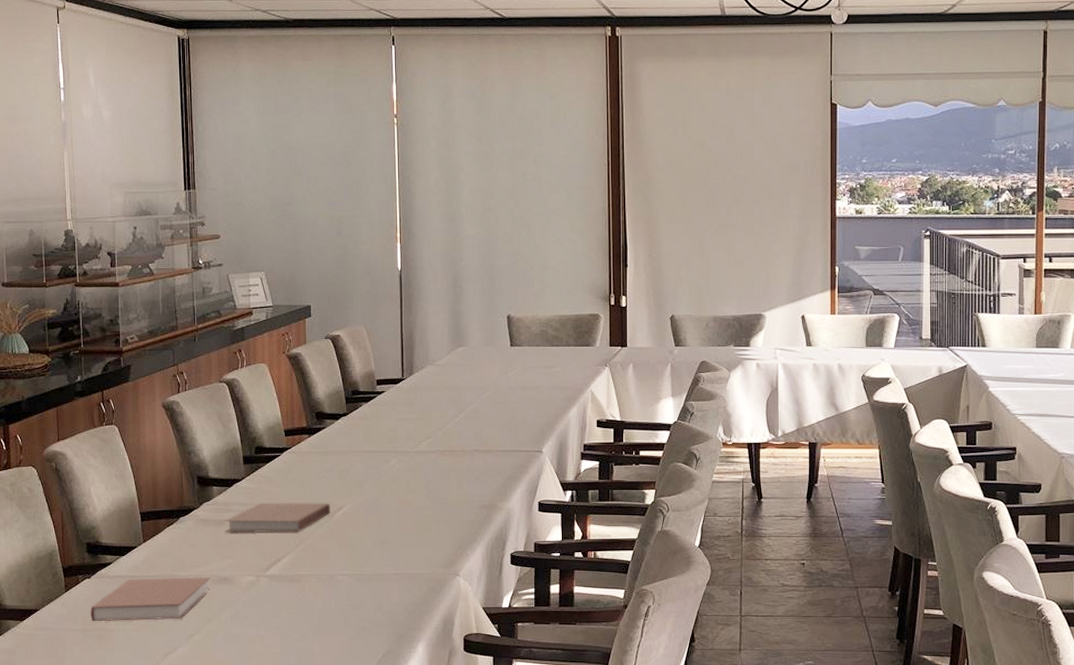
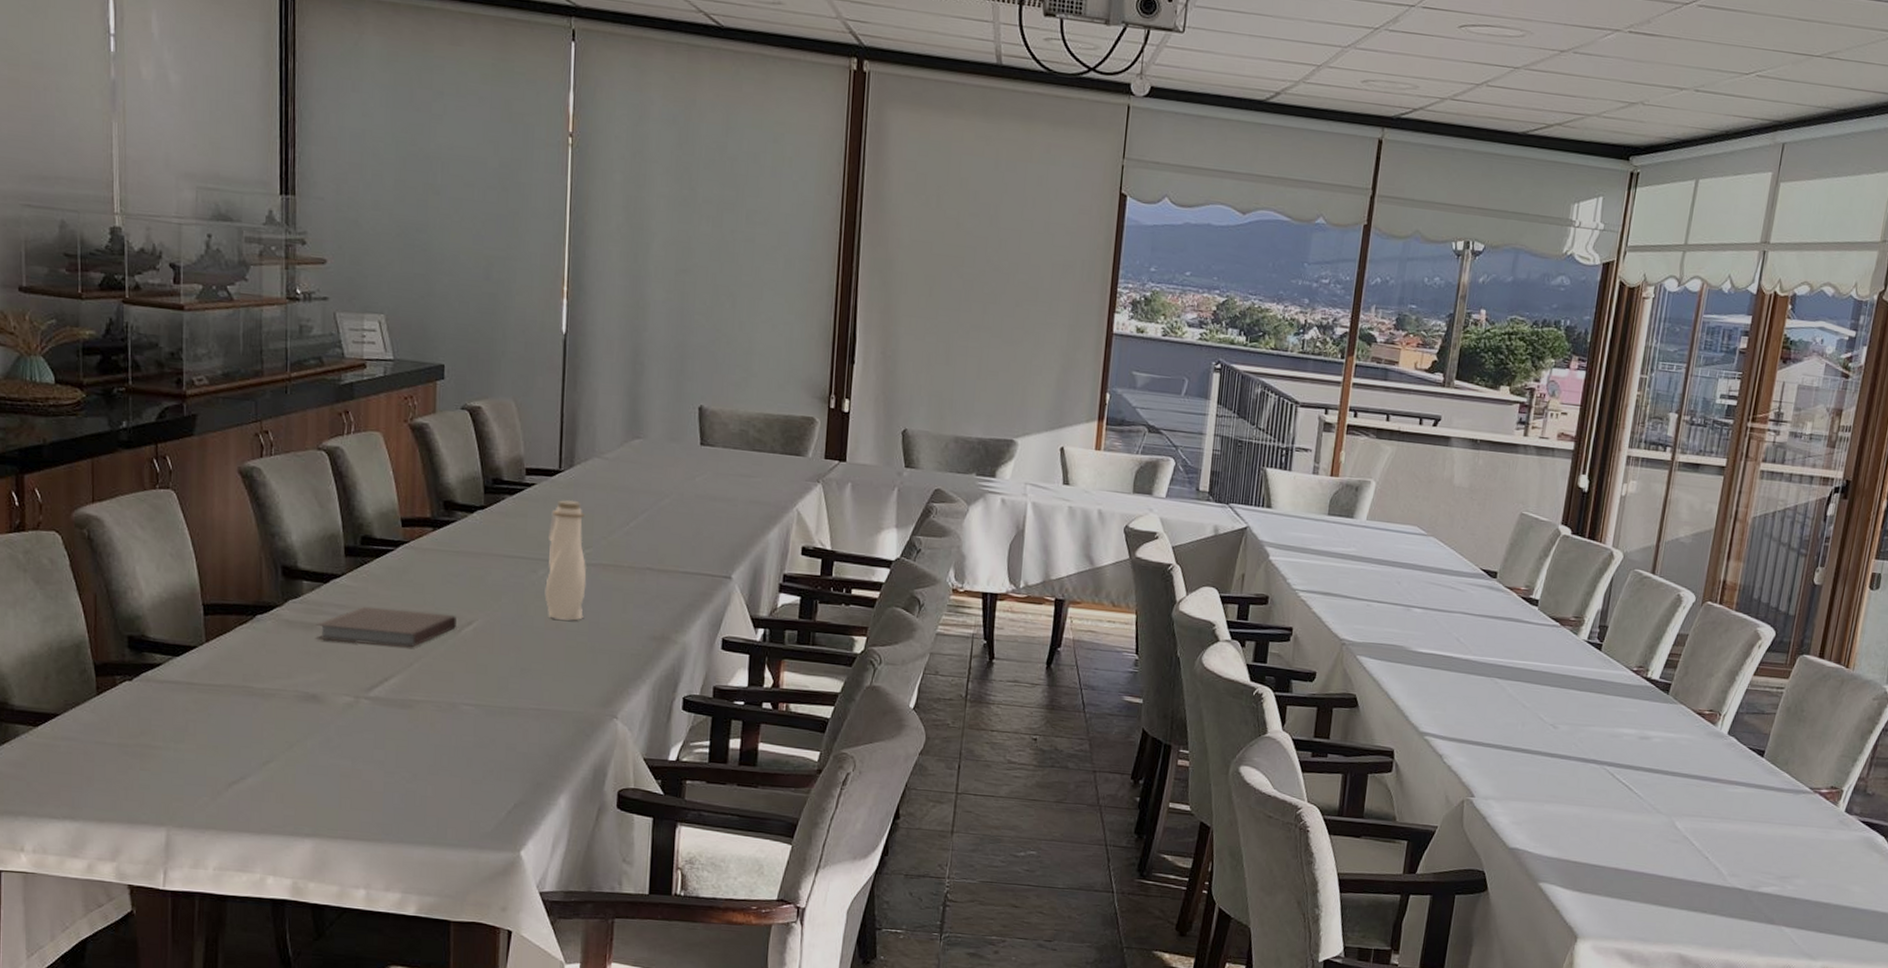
notebook: present [90,576,211,622] -> none [130,686,295,741]
water bottle: none [396,401,429,499] -> present [545,499,587,621]

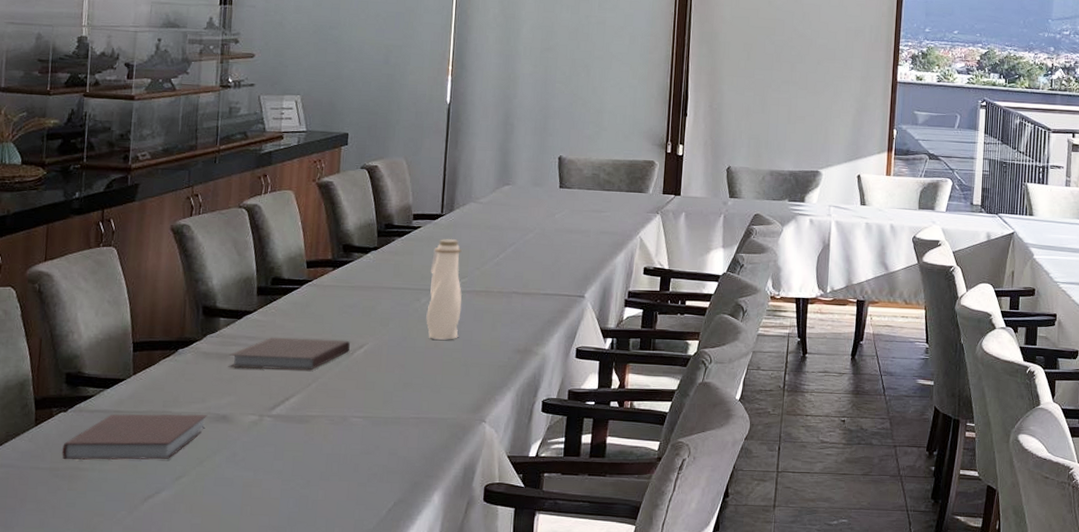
notebook: none [130,686,295,741] -> present [62,413,208,460]

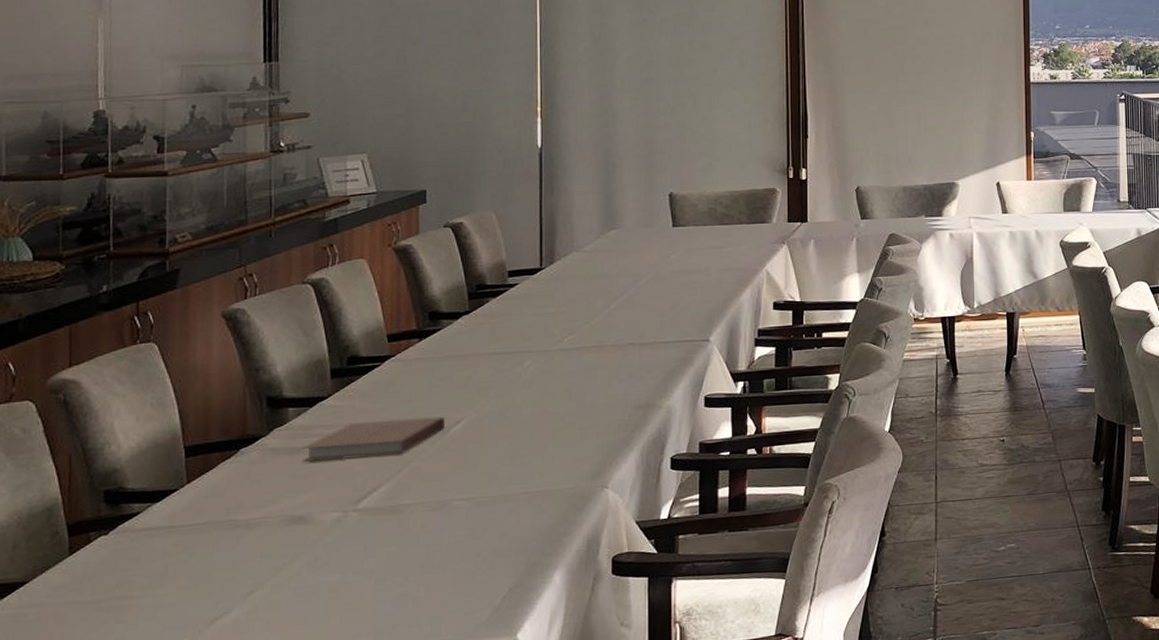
notebook: present [62,413,208,460] -> none [105,518,281,590]
water bottle: present [426,238,462,340] -> none [531,293,572,405]

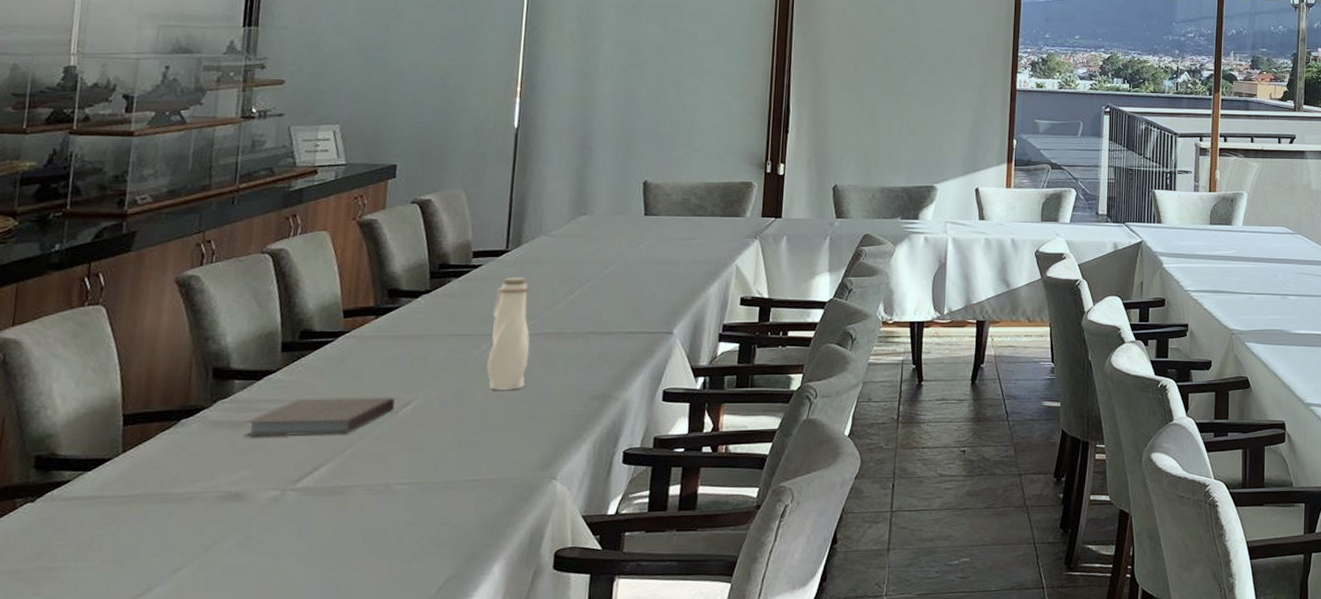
water bottle: none [531,293,572,405] -> present [487,276,530,390]

